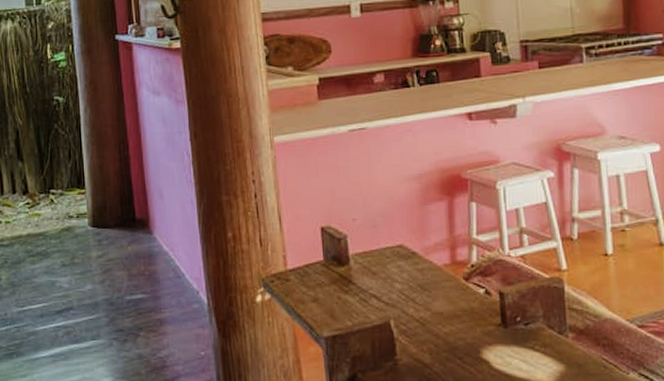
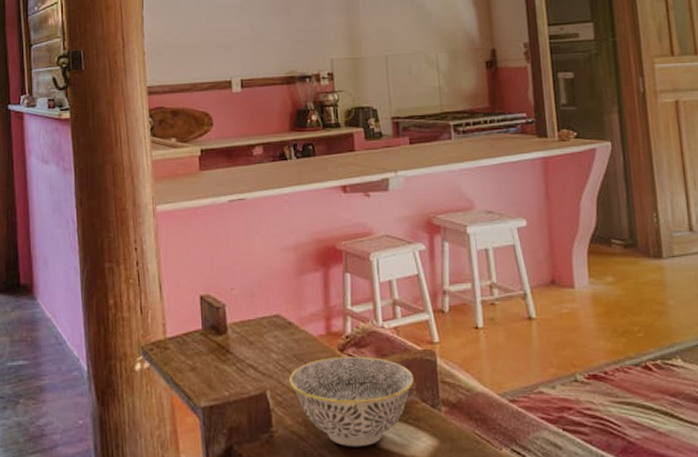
bowl: none [413,284,542,374] -> present [289,356,415,447]

